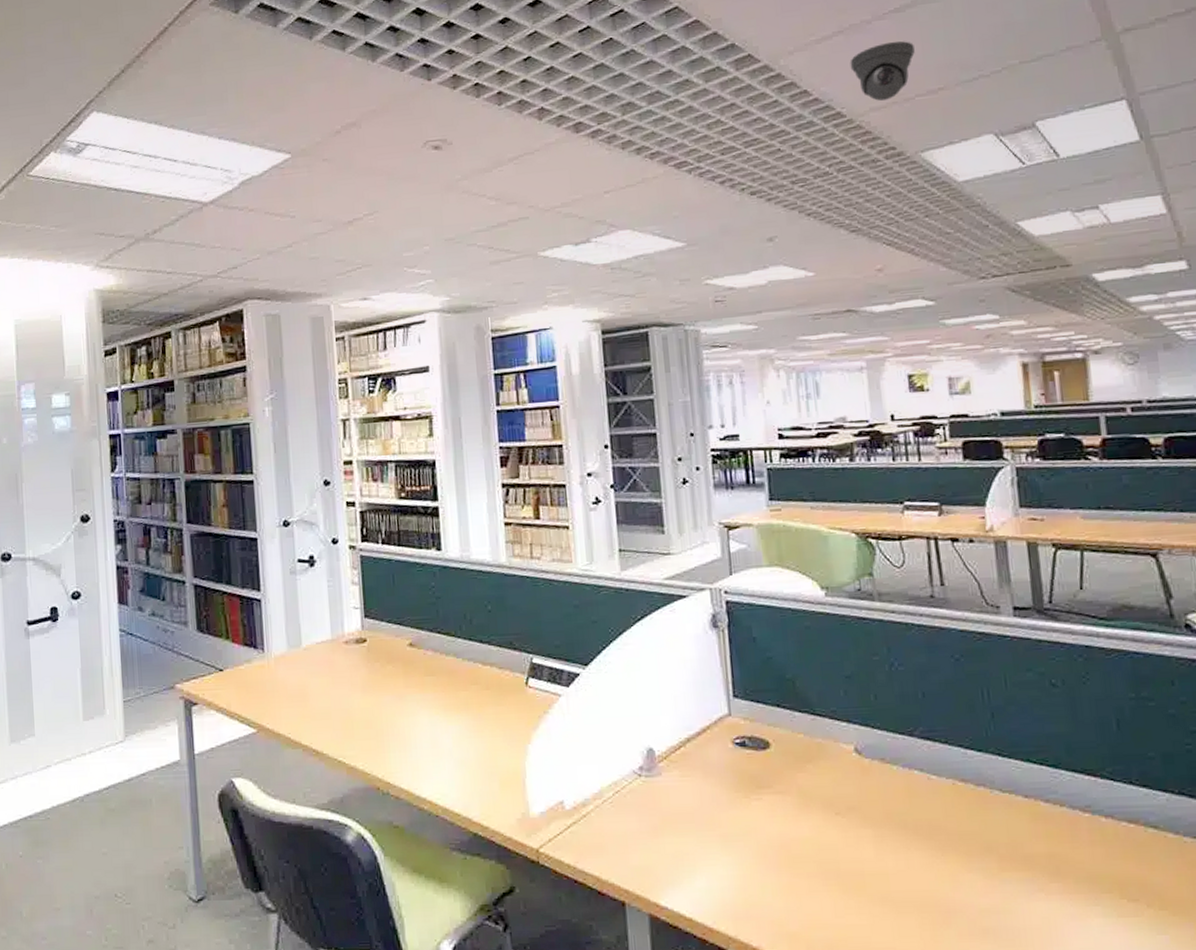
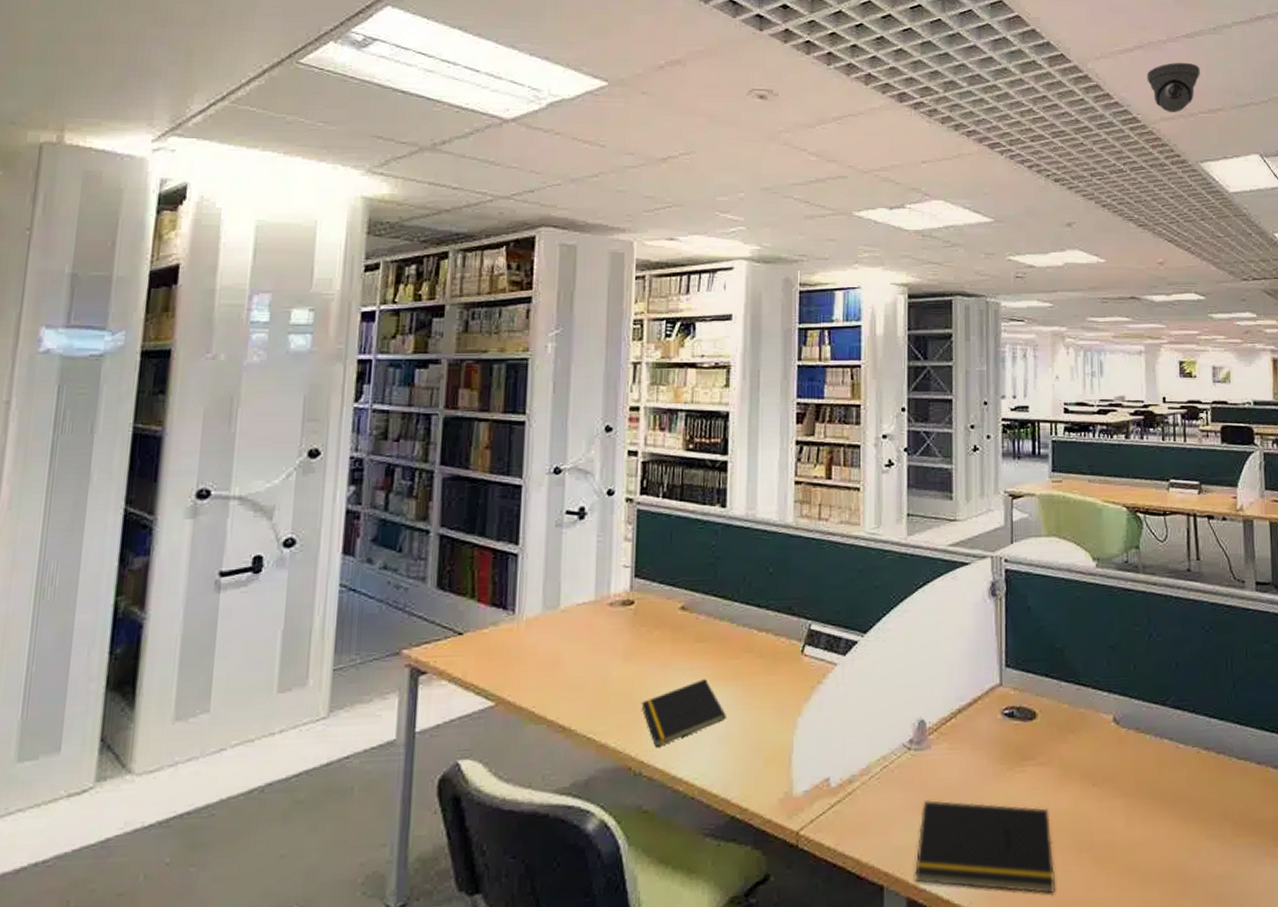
notepad: none [382,709,461,770] -> present [641,679,726,747]
notepad: none [655,824,802,917] -> present [915,800,1055,893]

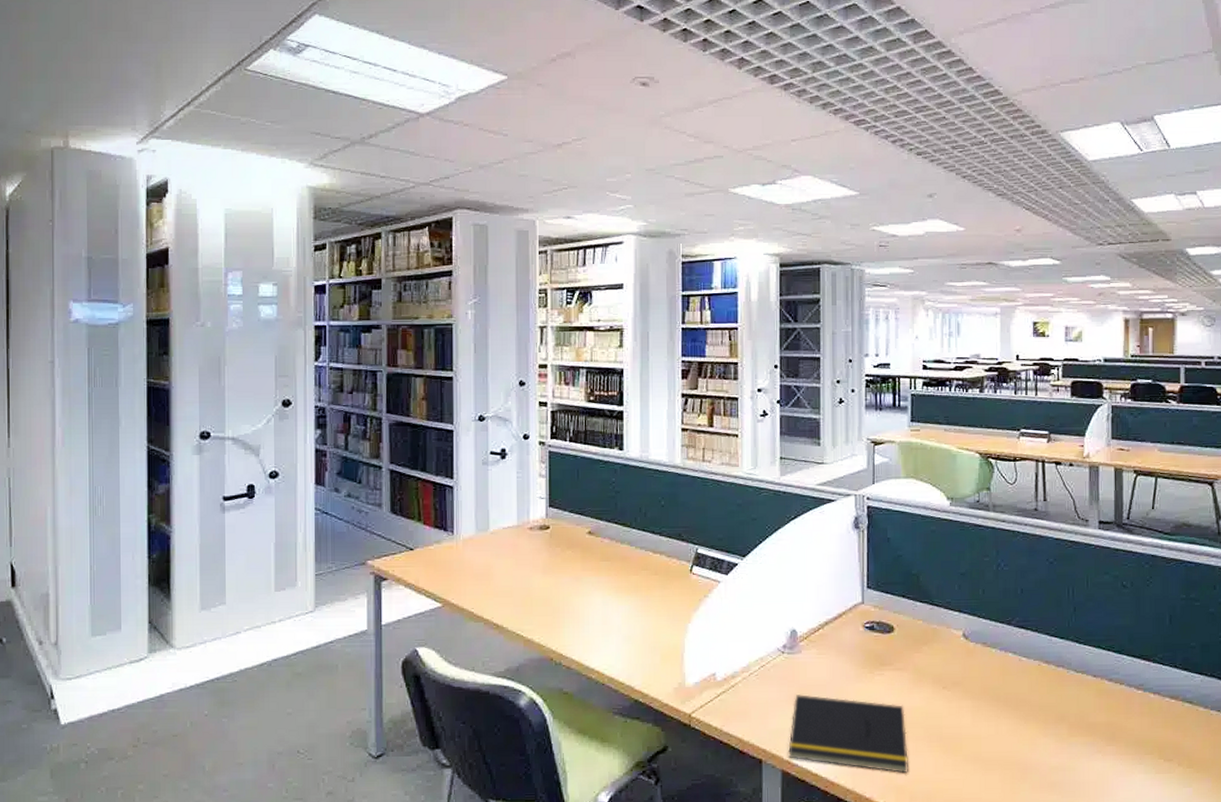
notepad: present [641,679,726,747] -> none [559,591,629,643]
security camera: present [1146,62,1200,112] -> none [1009,33,1063,84]

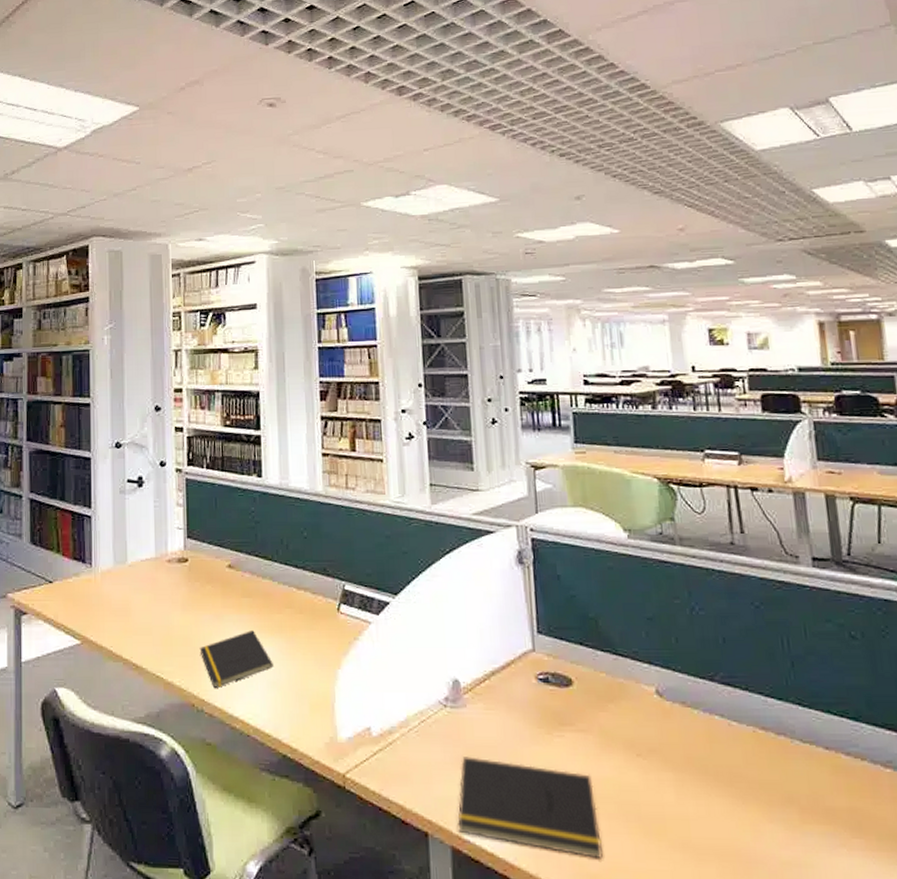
notepad: none [559,591,629,643] -> present [199,631,273,688]

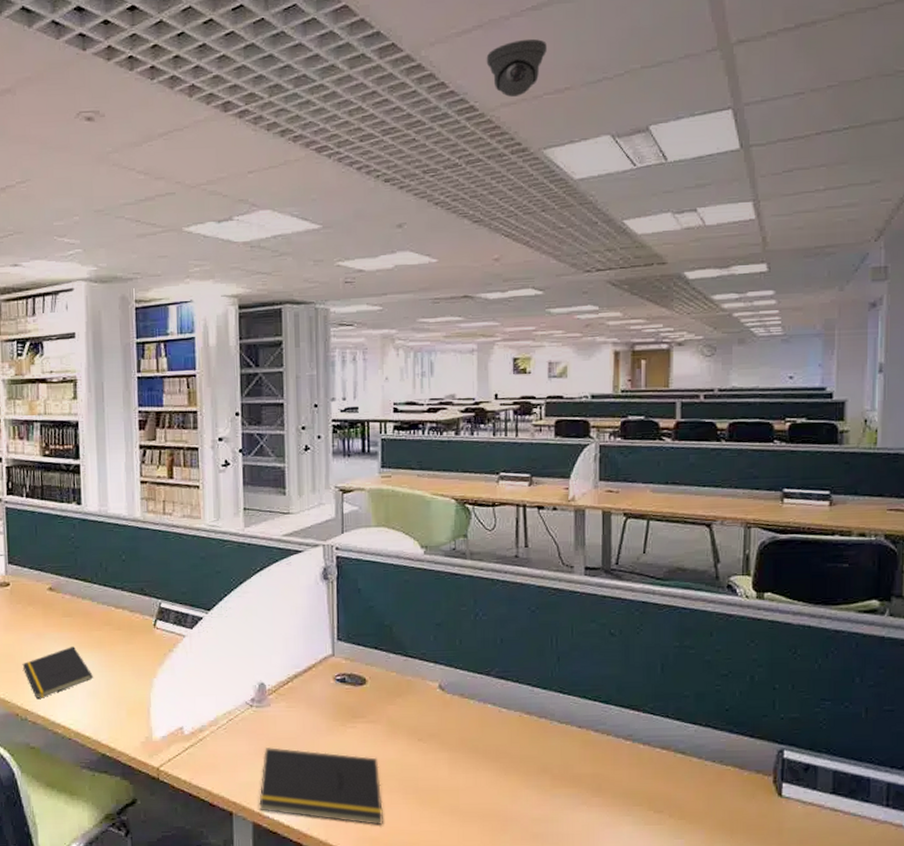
security camera: none [653,21,715,75] -> present [486,38,547,97]

